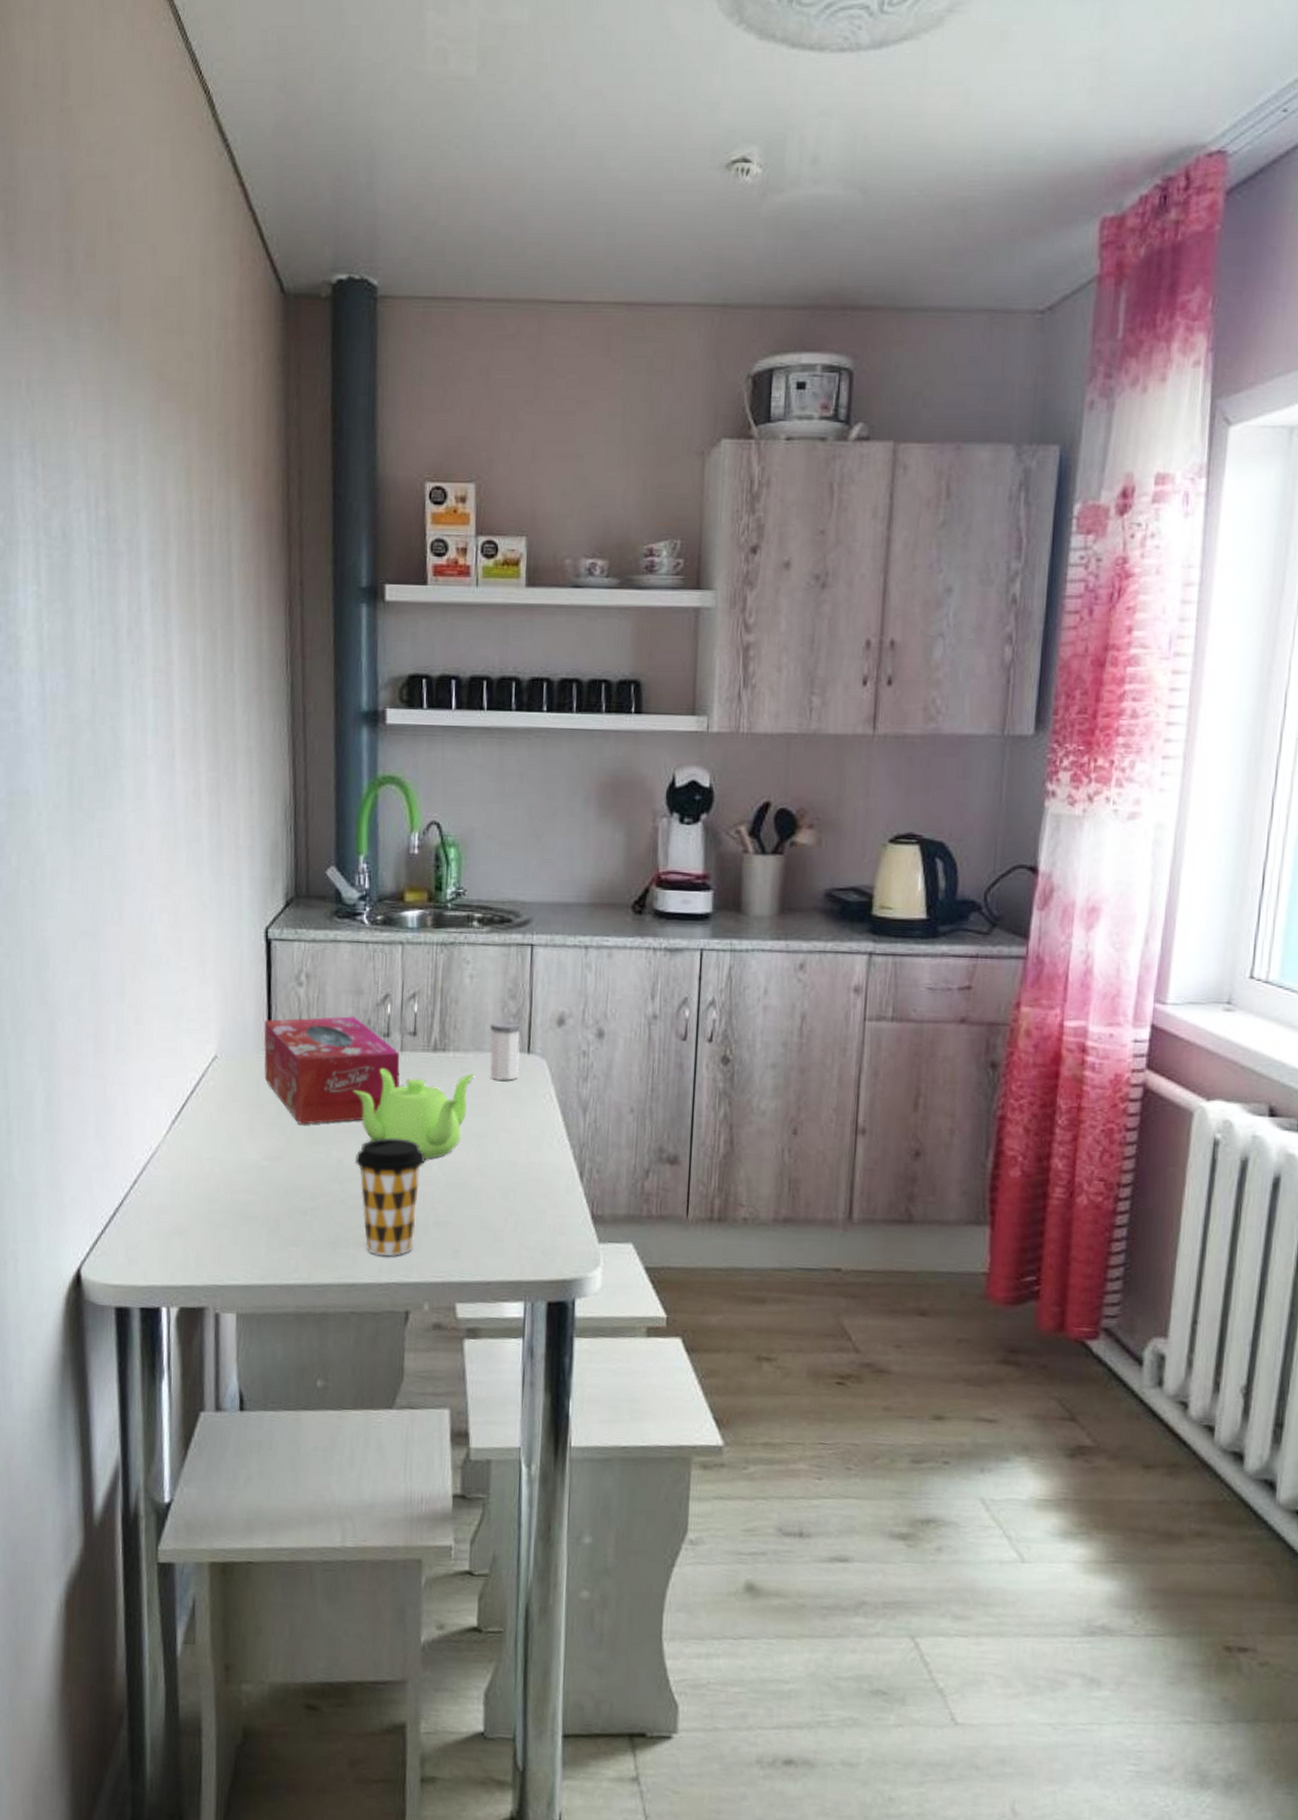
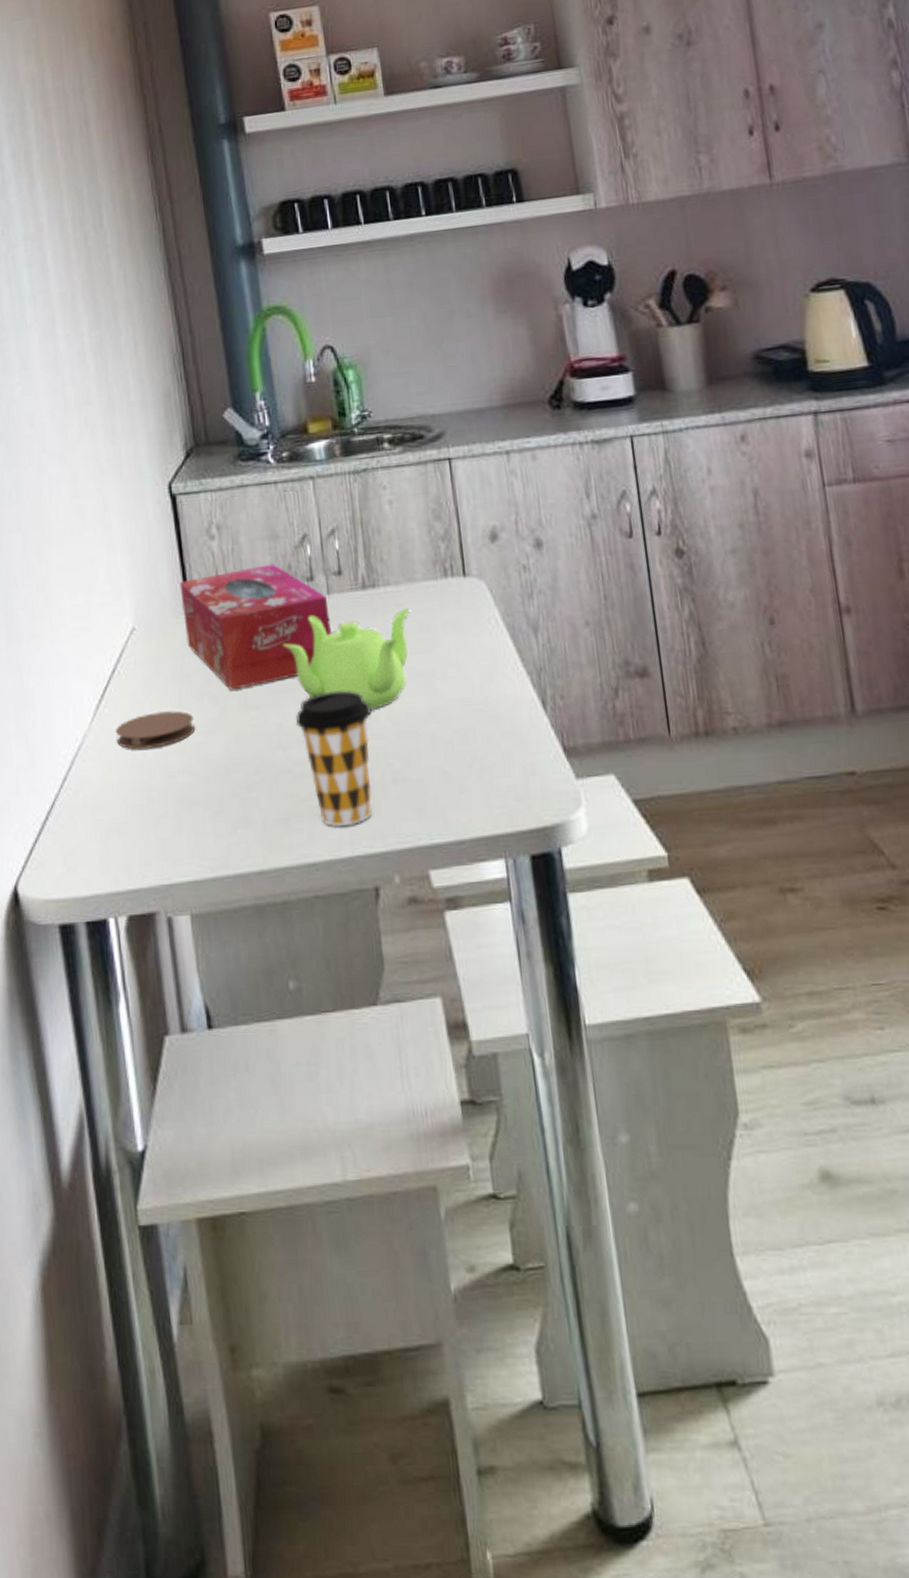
coaster: none [187,1133,262,1166] -> present [115,710,196,750]
salt shaker: present [489,1020,522,1081] -> none [418,543,458,611]

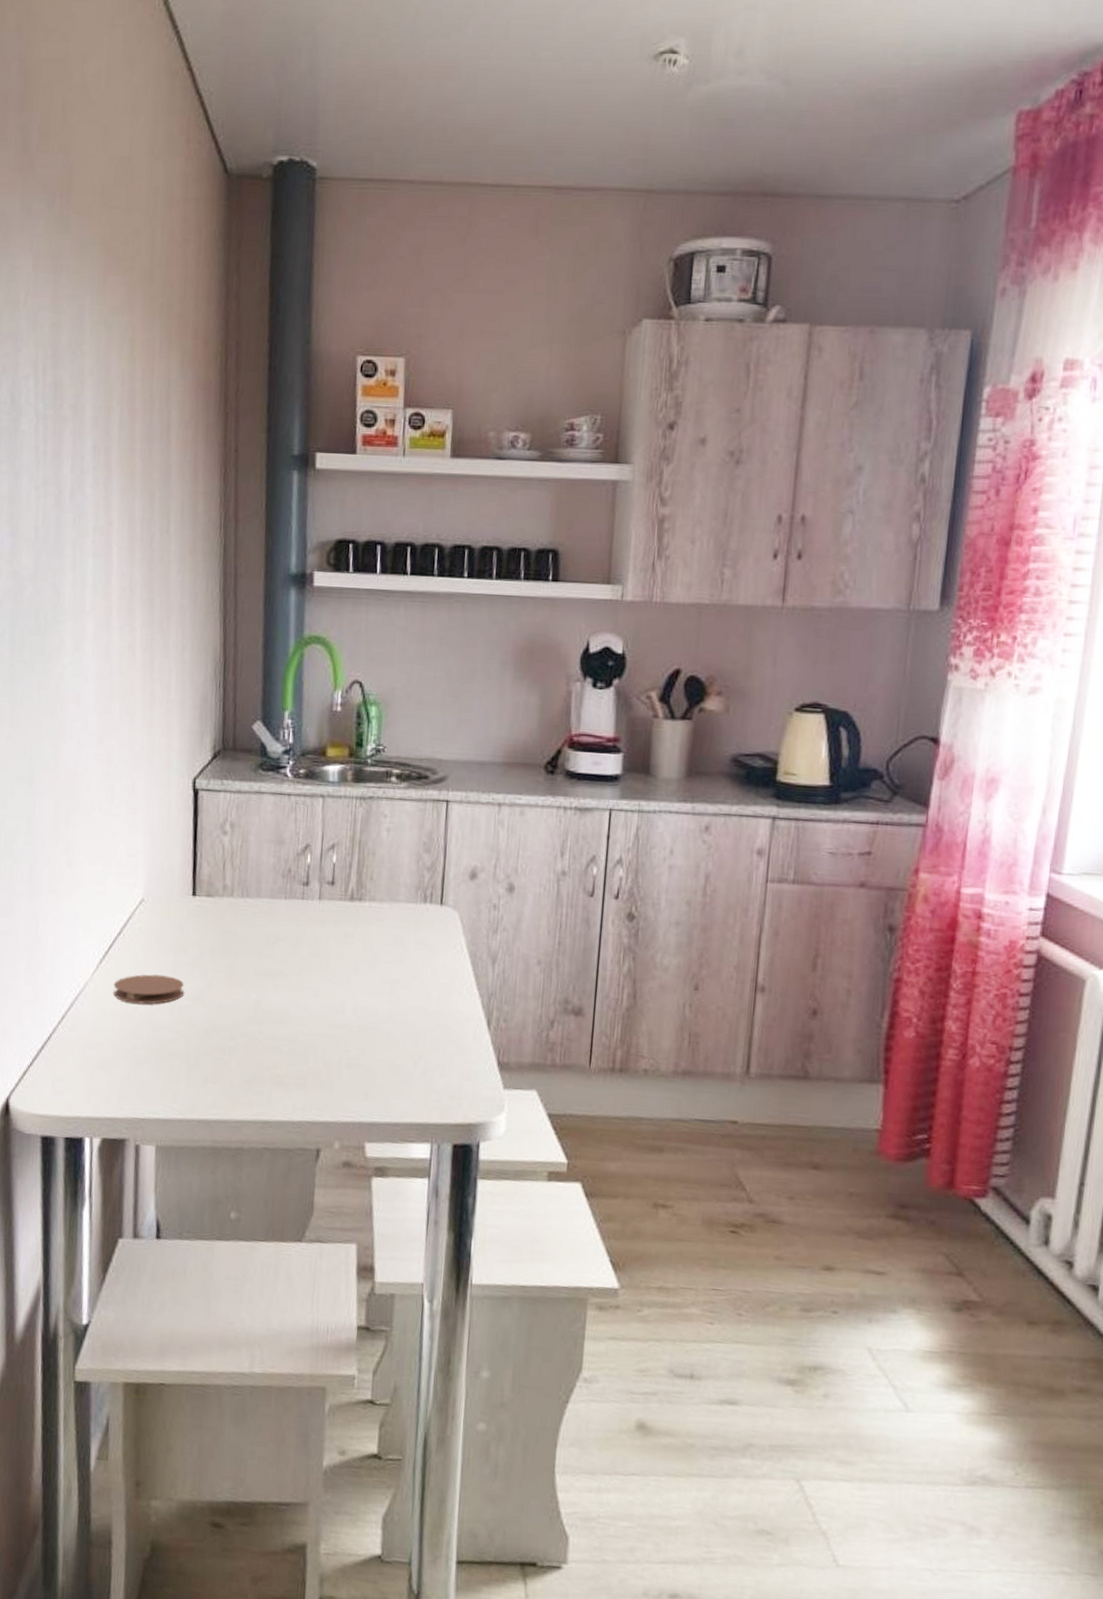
tissue box: present [179,564,331,690] -> none [188,865,318,967]
teapot: present [282,607,410,711] -> none [272,915,389,1005]
coffee cup: present [296,691,373,826] -> none [273,982,341,1096]

